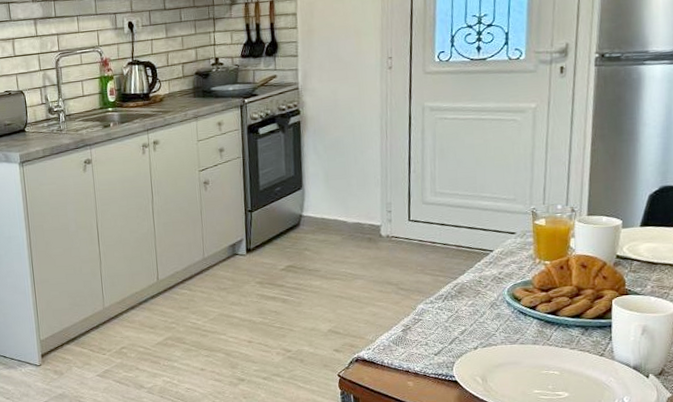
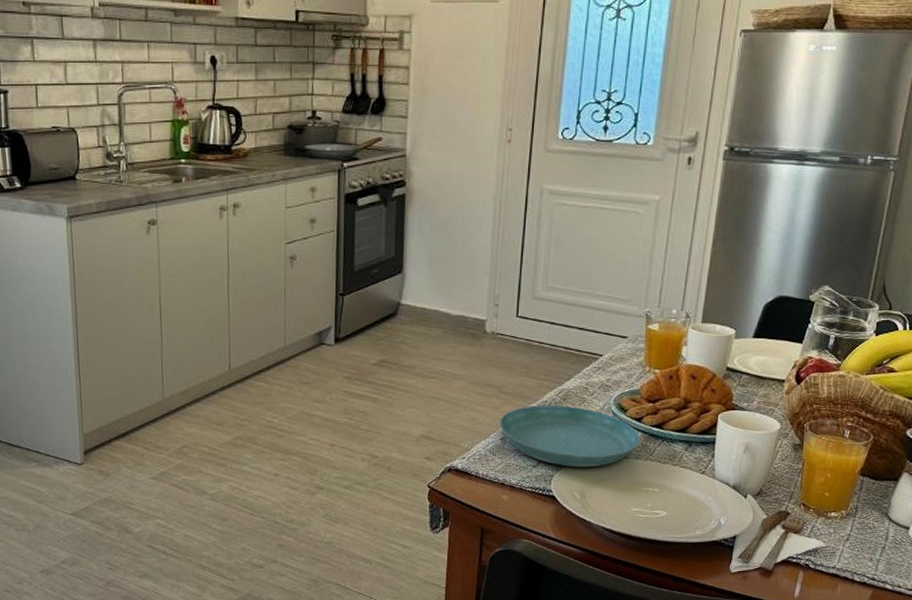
saucer: none [399,298,537,354] -> present [499,405,641,467]

